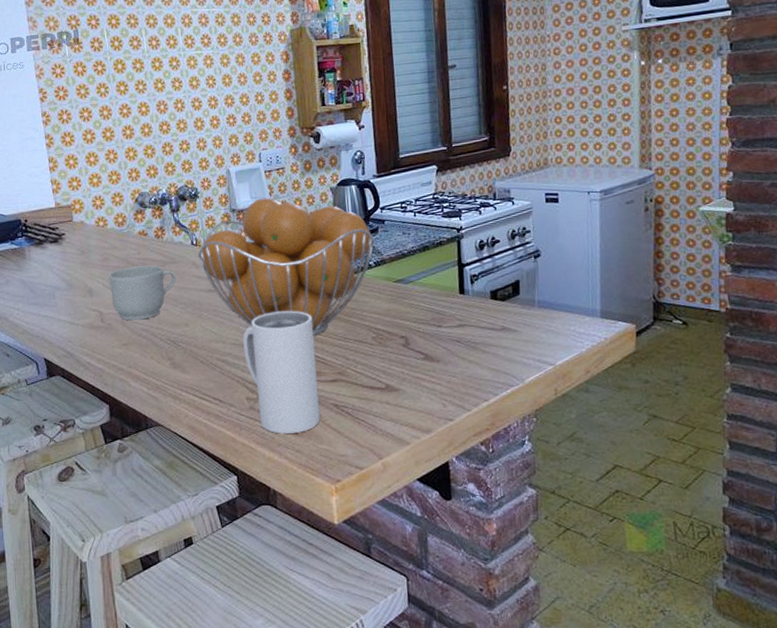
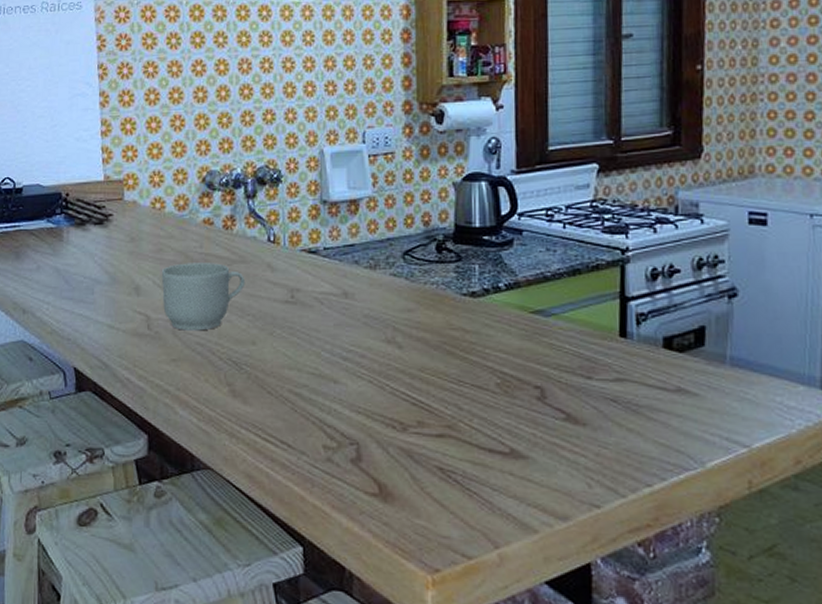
fruit basket: present [198,197,375,336] -> none [275,189,508,373]
mug: present [243,310,320,434] -> none [324,337,418,500]

